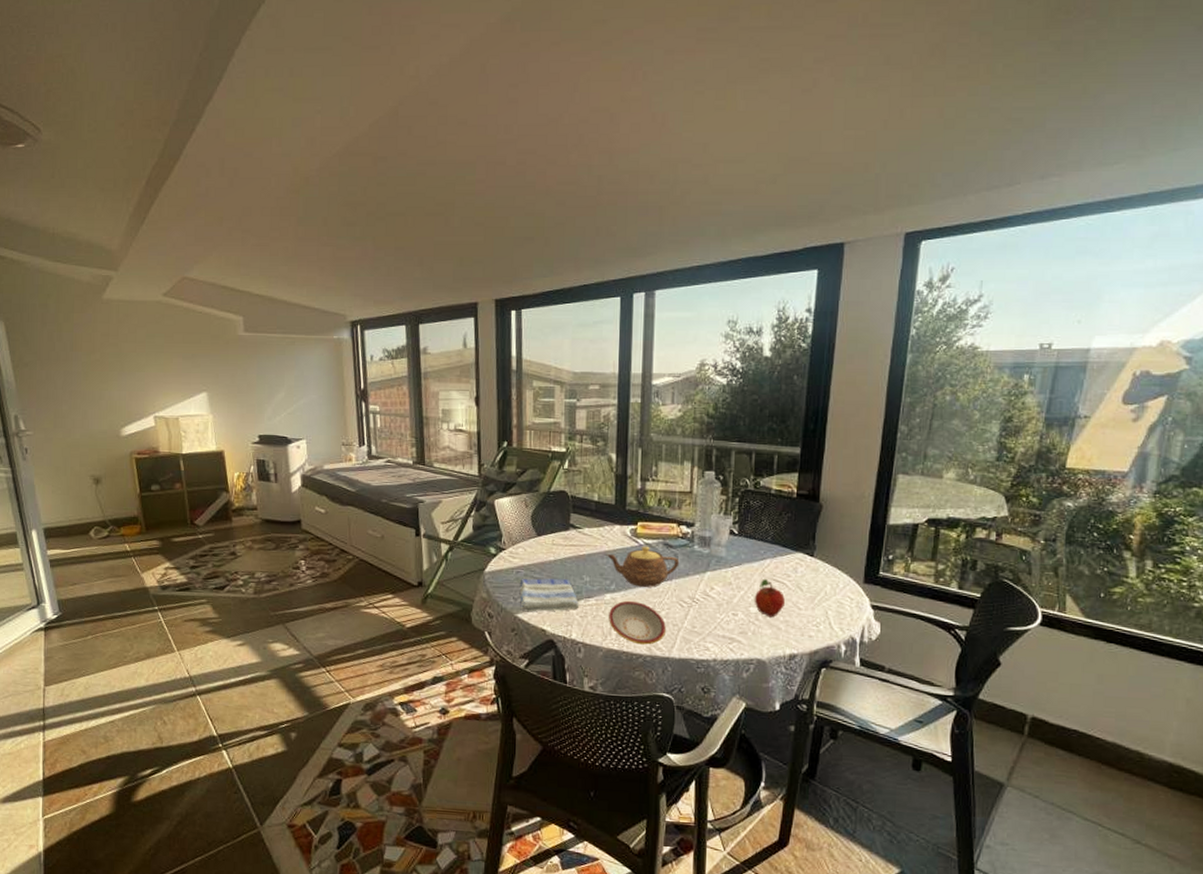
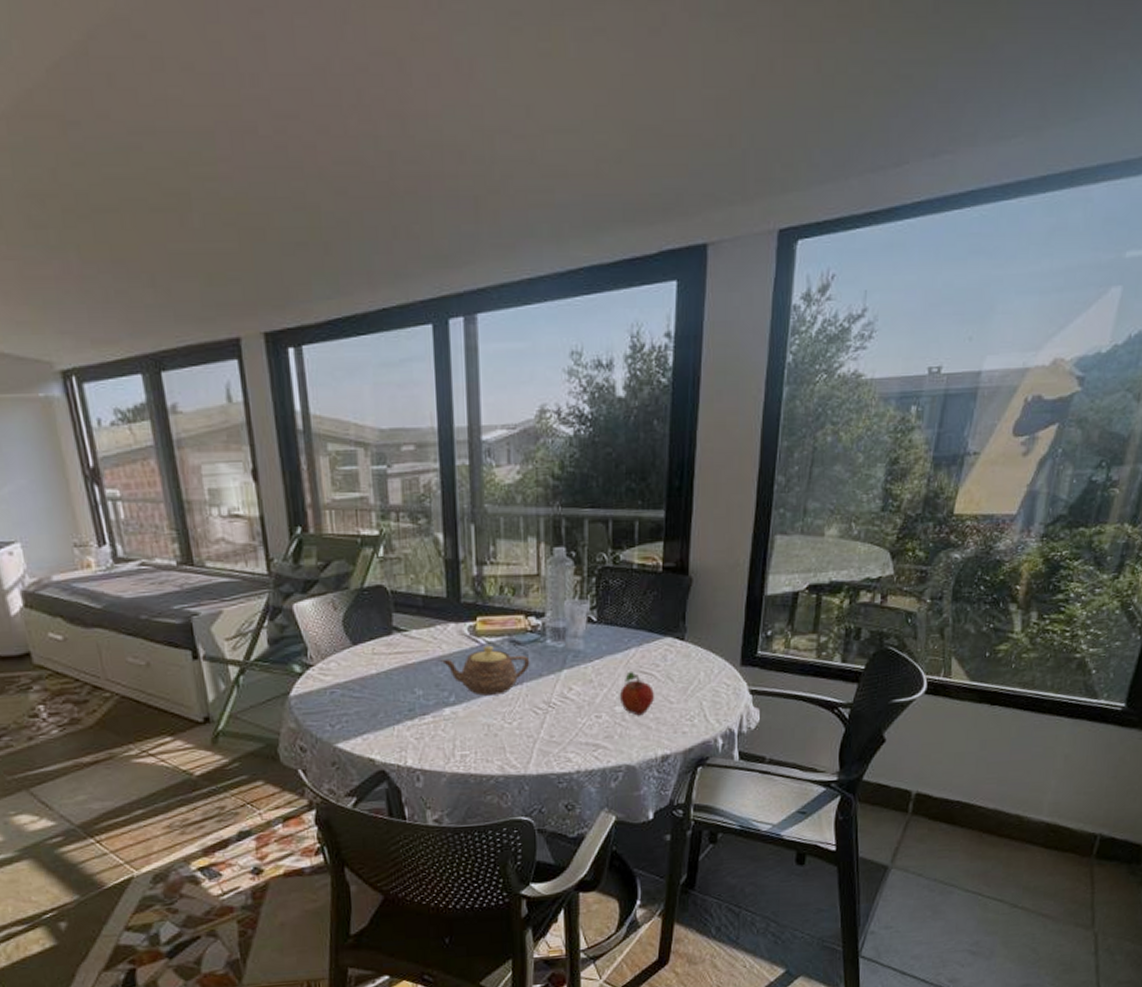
dish towel: present [519,578,579,612] -> none [336,694,412,740]
plate: present [609,600,666,645] -> none [450,713,519,764]

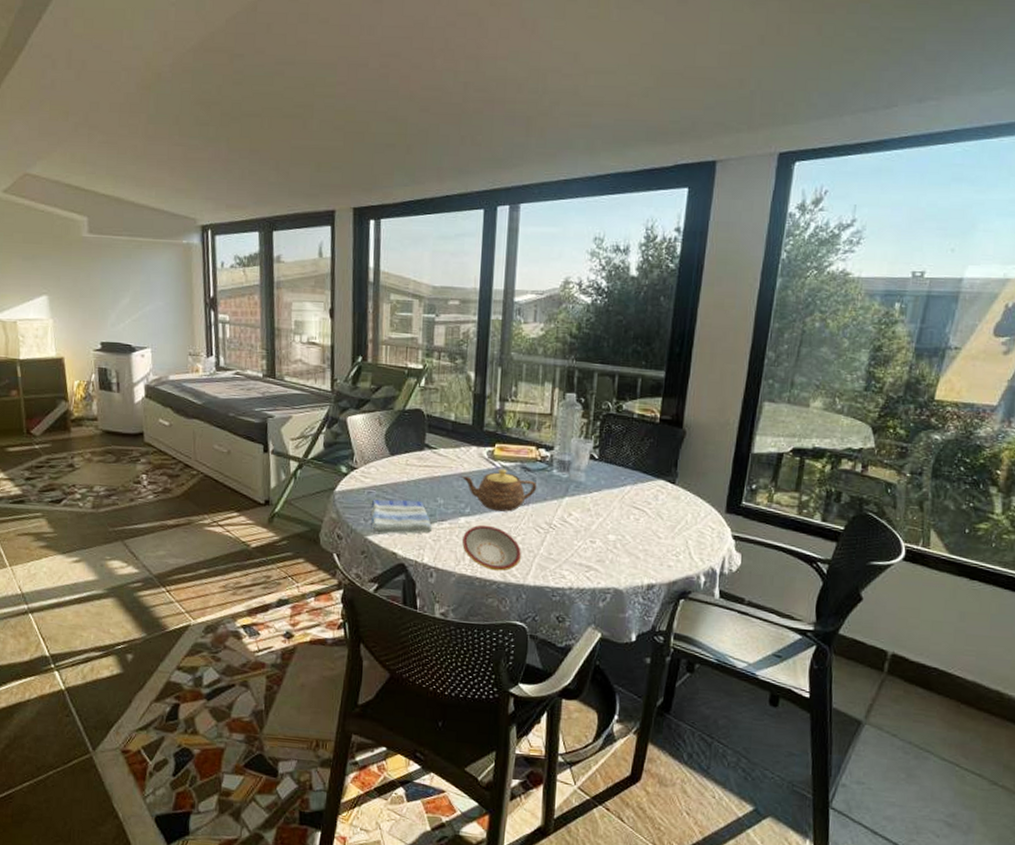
dish towel: none [336,694,412,740] -> present [370,499,432,534]
plate: none [450,713,519,764] -> present [462,525,521,571]
fruit: present [619,670,654,716] -> none [612,505,644,546]

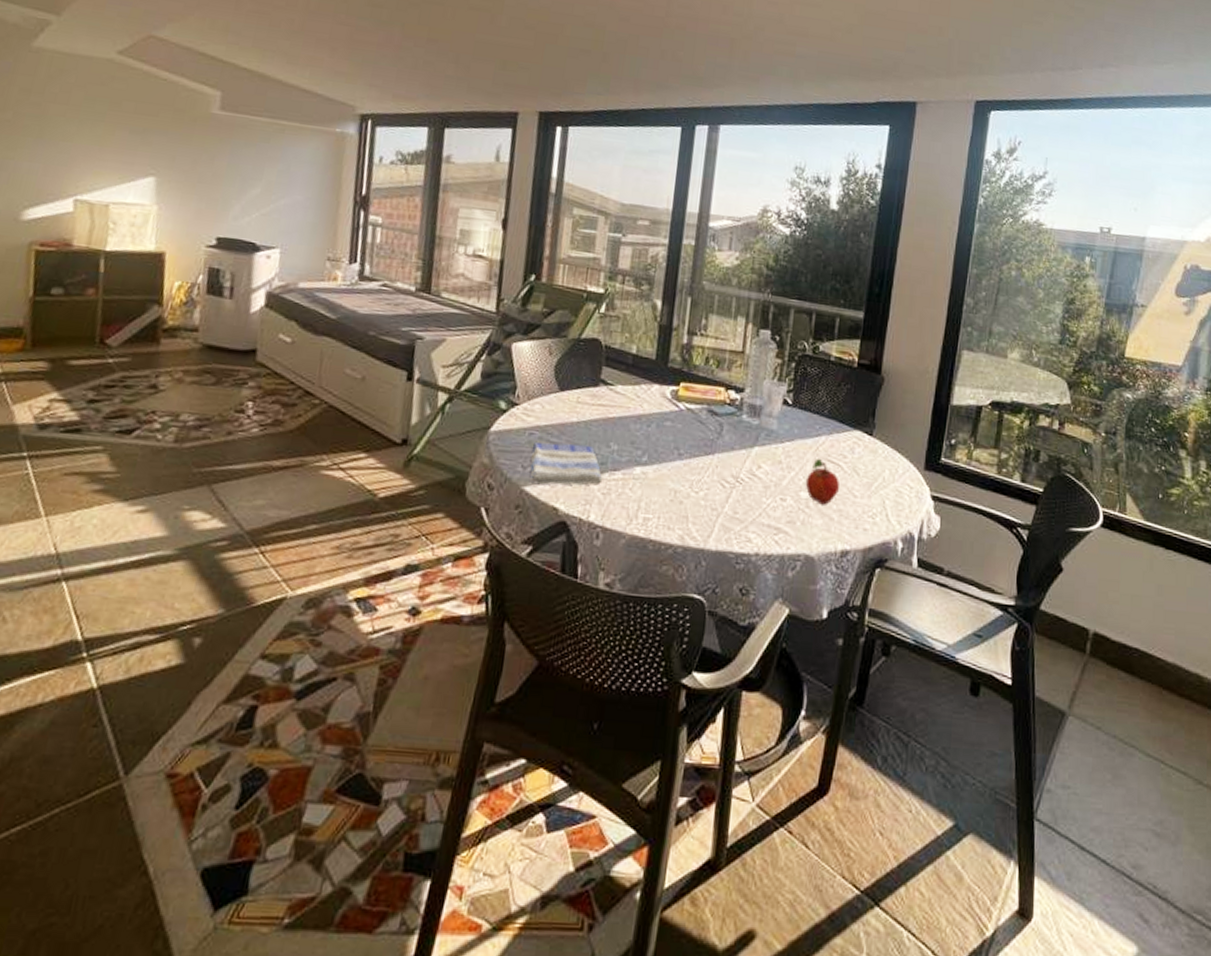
teapot: present [461,468,537,512] -> none [639,411,725,462]
plate: present [462,525,521,571] -> none [636,476,703,533]
fruit: none [612,505,644,546] -> present [805,458,839,505]

